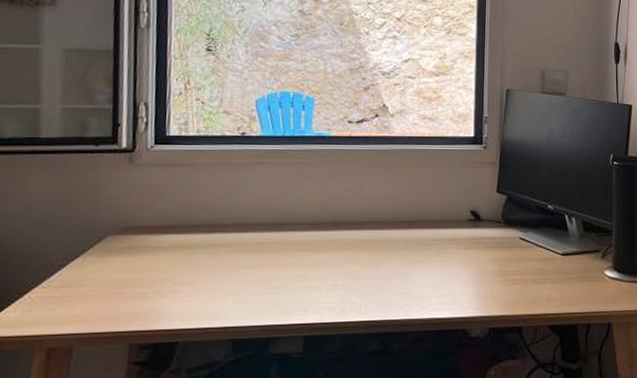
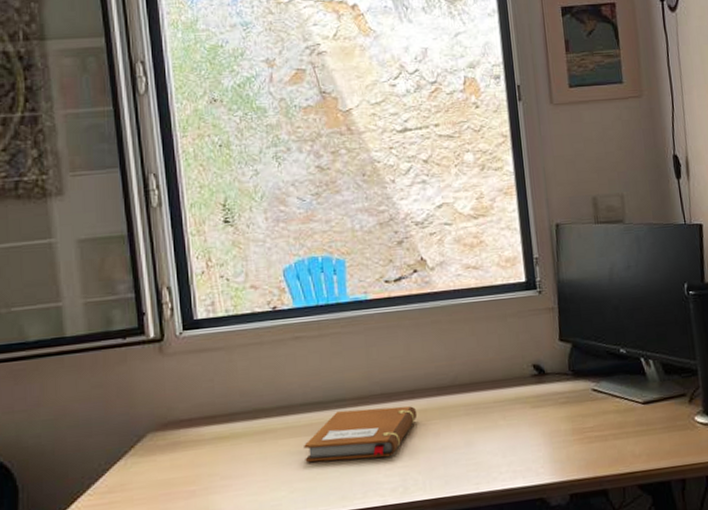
notebook: none [253,233,362,280] -> present [304,406,418,462]

